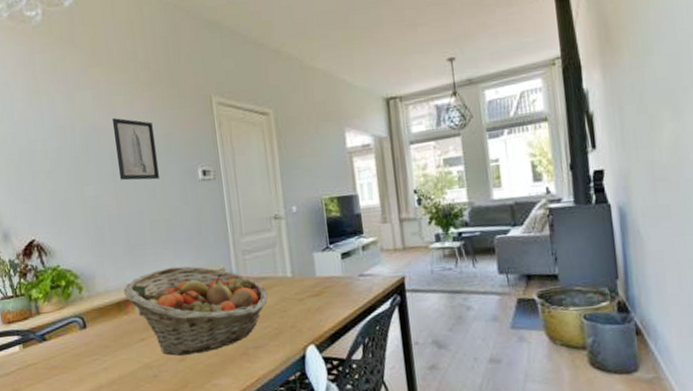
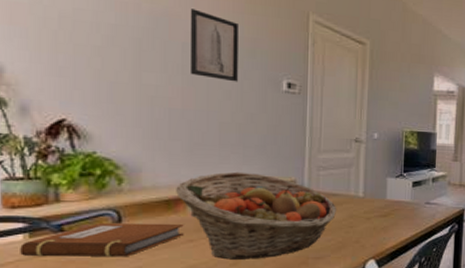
notebook: none [18,324,136,365] -> present [20,223,184,257]

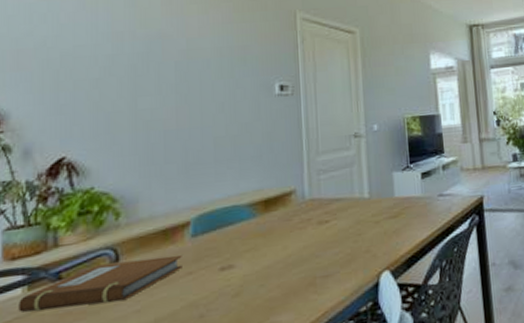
fruit basket: present [176,171,337,260] -> none [173,187,343,291]
wall art: present [190,9,240,82] -> none [181,27,231,93]

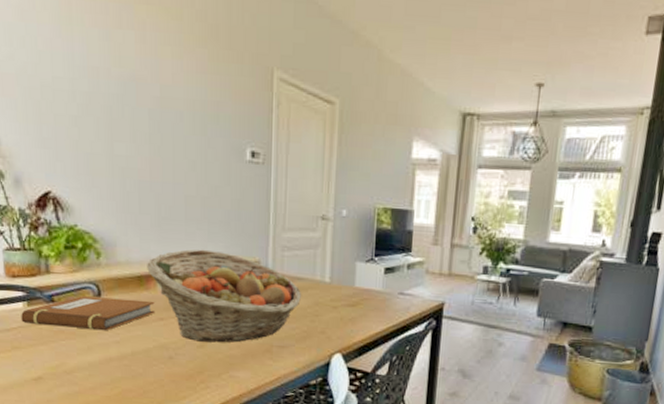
fruit basket: none [173,187,343,291] -> present [147,249,302,343]

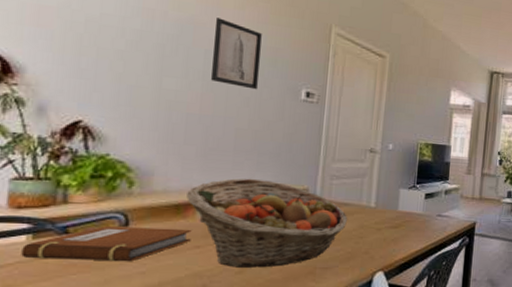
wall art: none [155,71,203,151] -> present [211,18,263,90]

